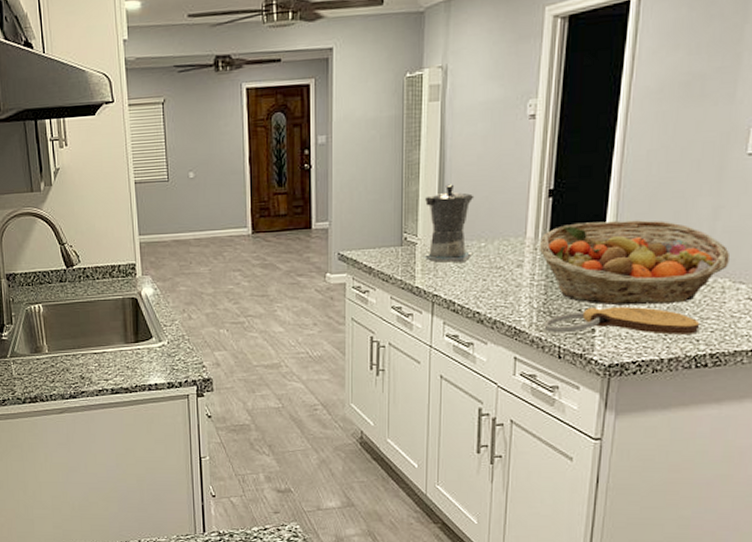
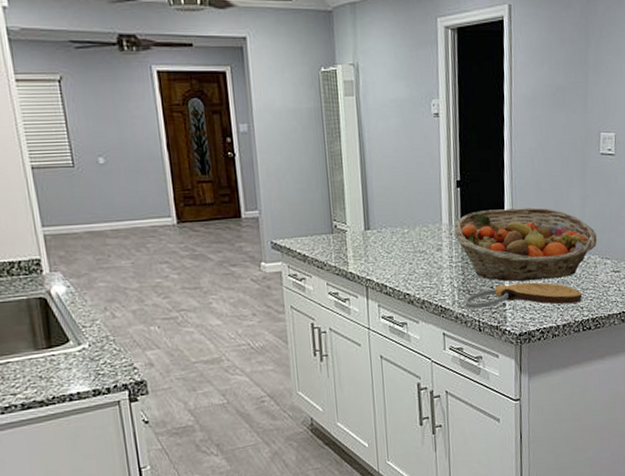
coffee maker: present [423,184,474,263] -> none [350,174,397,249]

